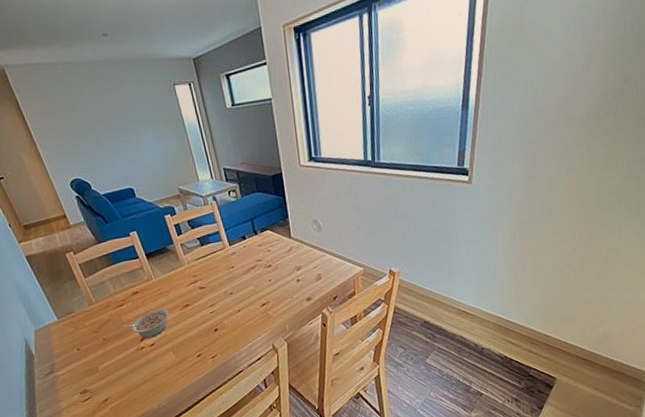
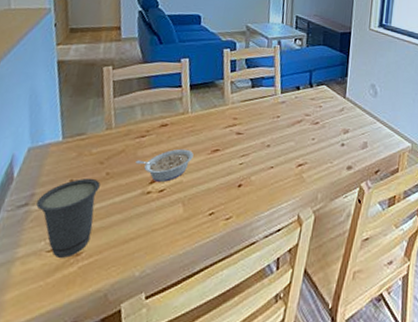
cup: none [59,344,111,405] -> present [36,178,101,258]

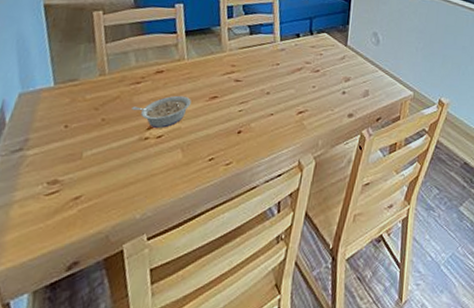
cup: present [36,178,101,258] -> none [31,123,96,201]

